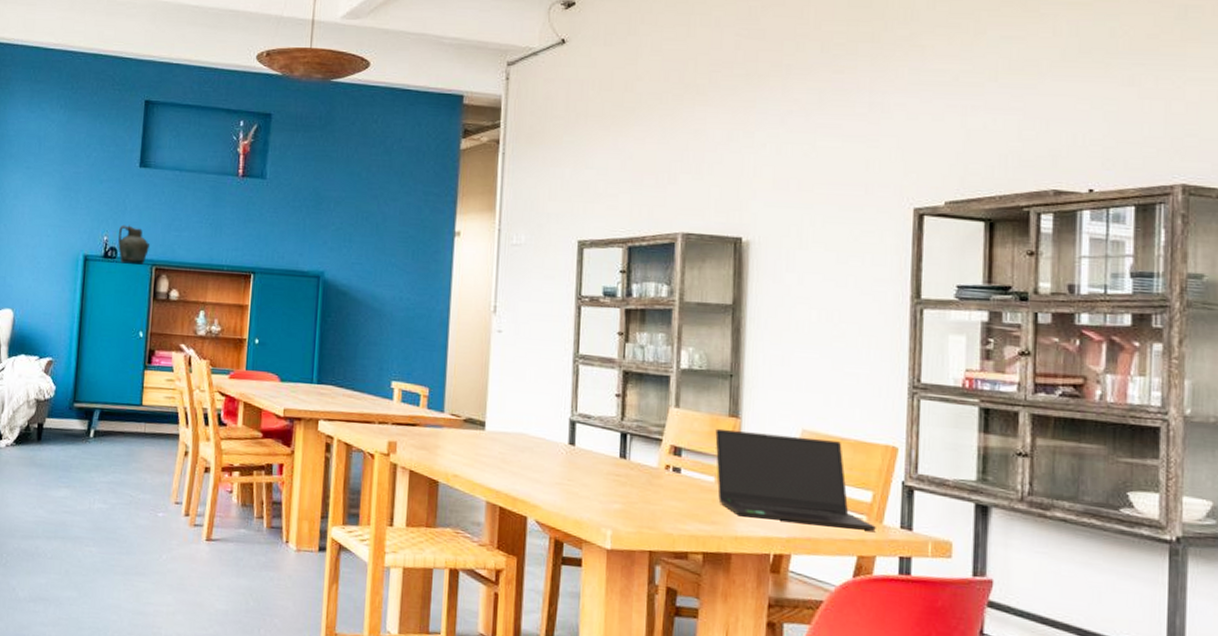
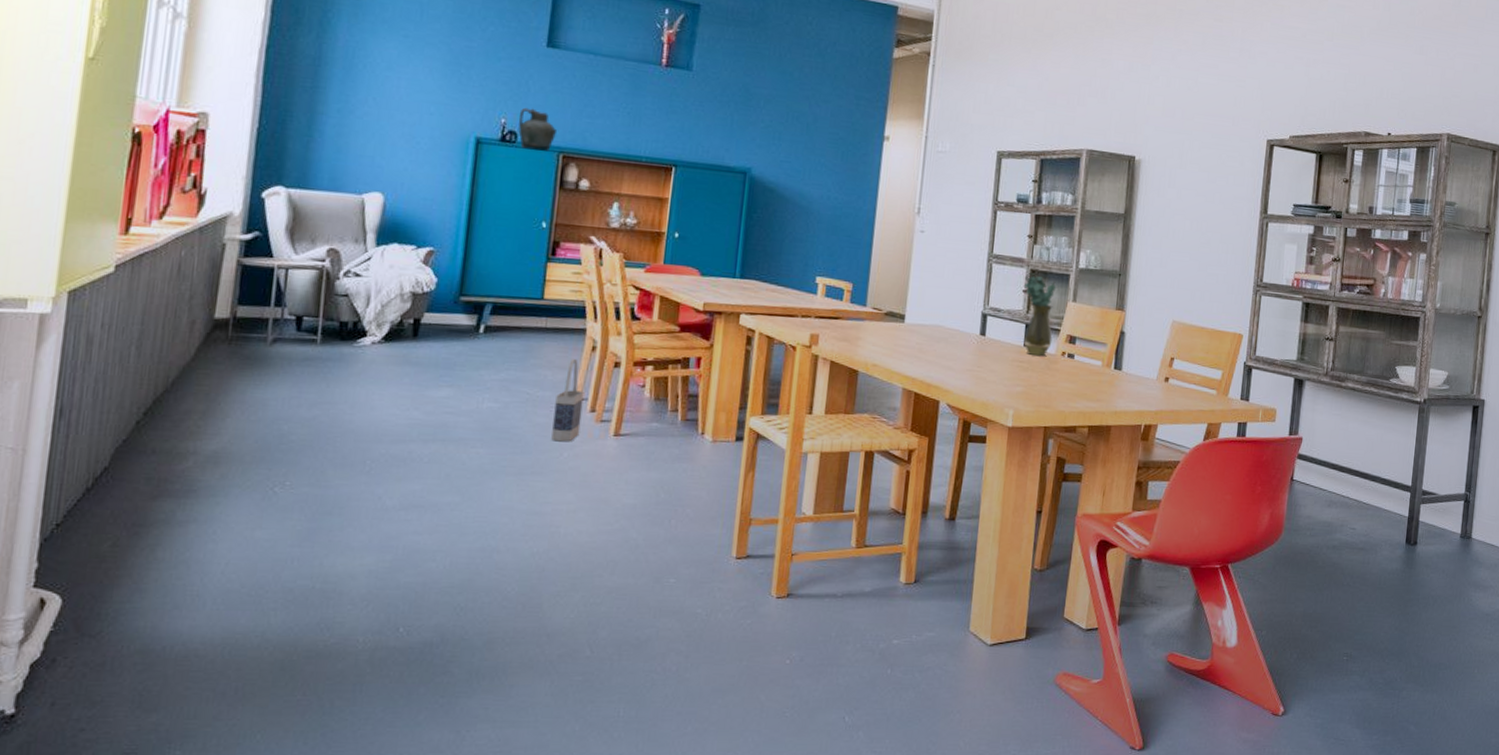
bag: none [152,463,179,545] -> present [551,359,584,442]
vase: none [616,372,655,469] -> present [1023,270,1057,356]
laptop: present [715,428,876,531] -> none [1103,320,1223,403]

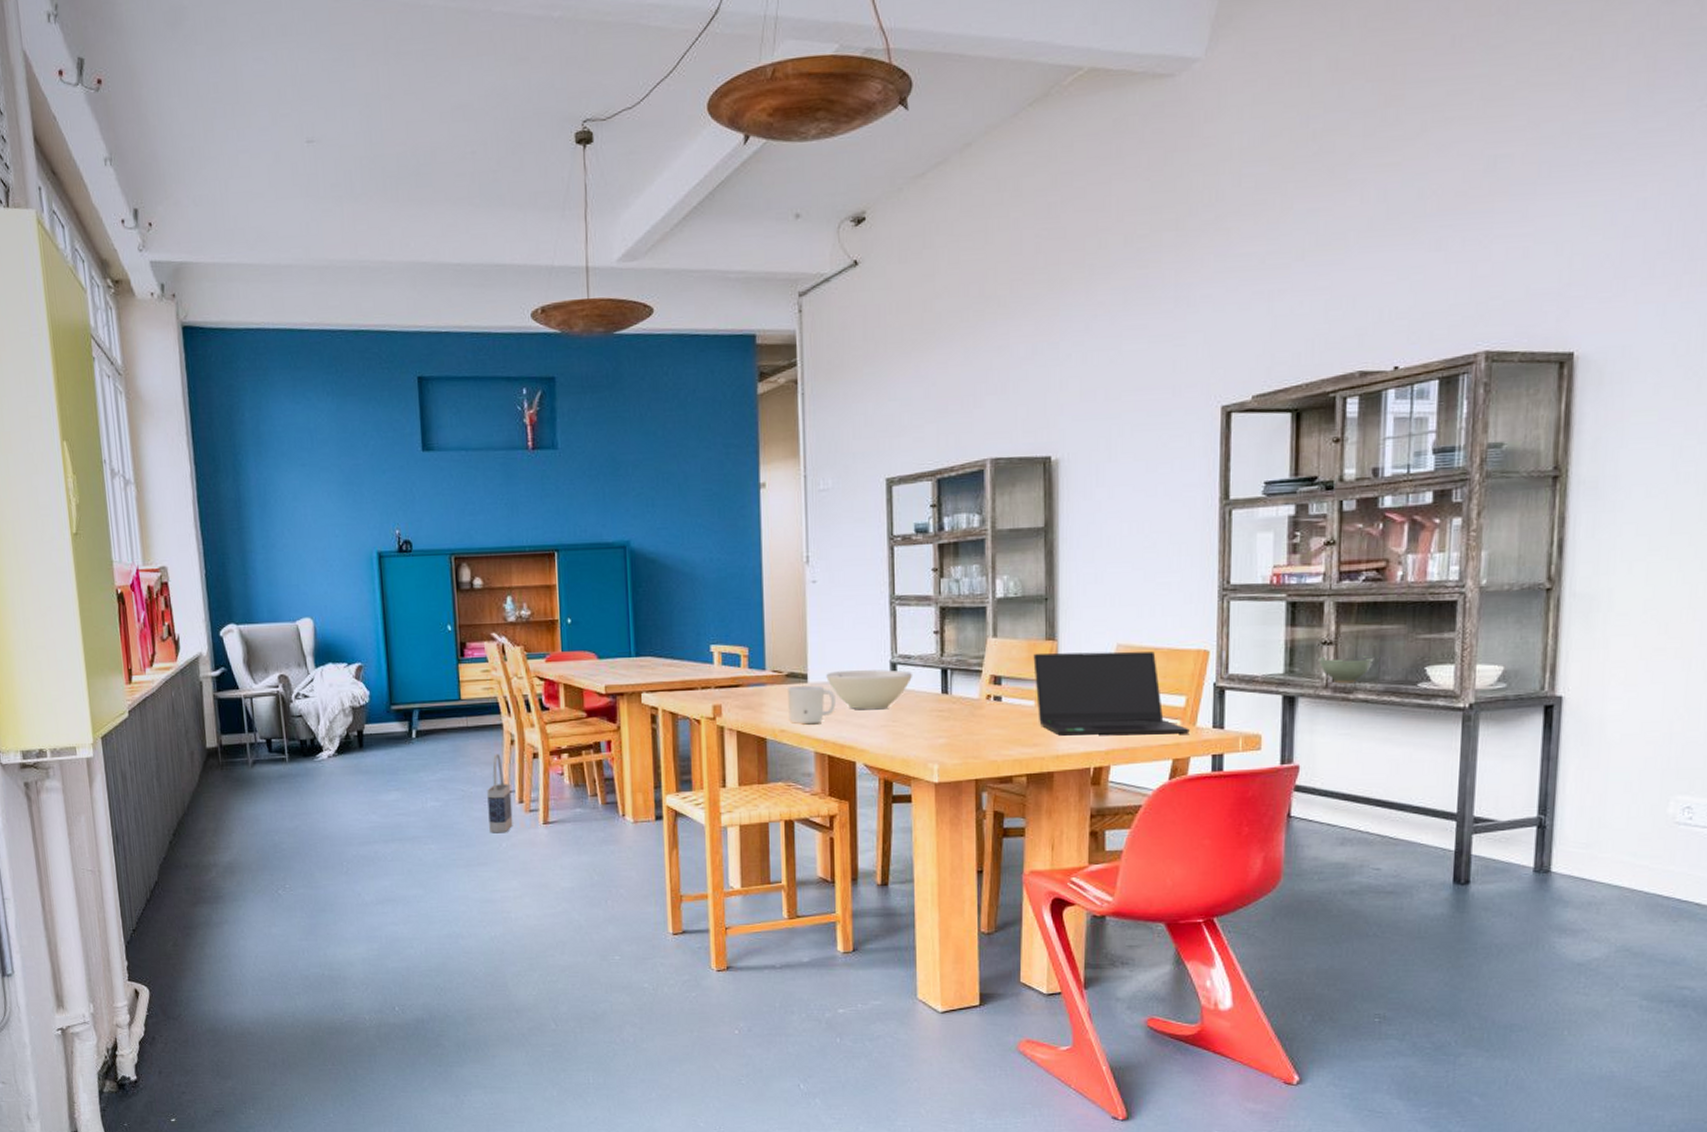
ceramic jug: present [518,107,556,151] -> none [410,515,445,556]
mug: none [882,324,928,362] -> present [788,685,836,725]
bowl: none [922,315,1001,355] -> present [826,669,913,710]
vase: present [1023,270,1057,356] -> none [933,608,974,702]
laptop: none [1103,320,1223,403] -> present [1033,651,1190,736]
bowl: none [1321,349,1361,374] -> present [1317,656,1374,684]

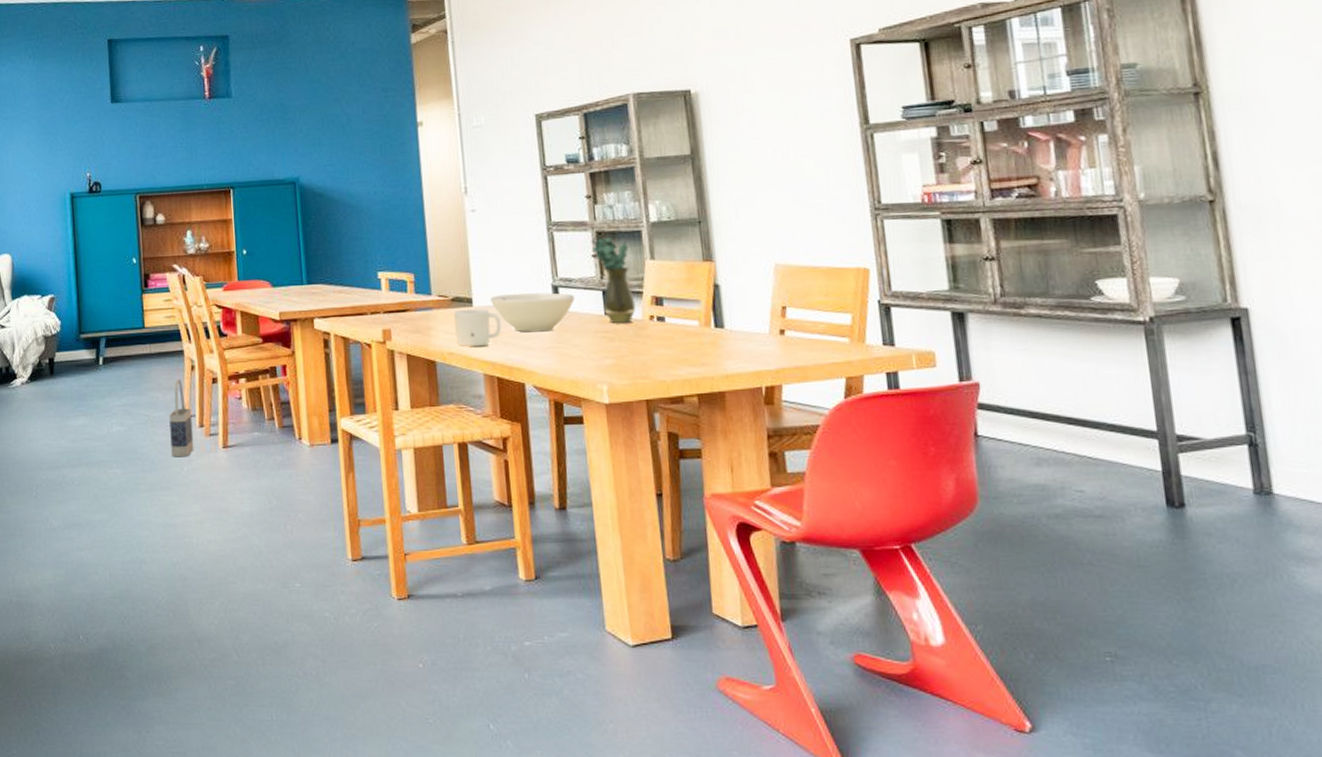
vase: none [933,608,974,702] -> present [590,233,636,323]
laptop: present [1033,651,1190,736] -> none [692,270,860,355]
bowl: present [1317,656,1374,684] -> none [981,271,1041,299]

